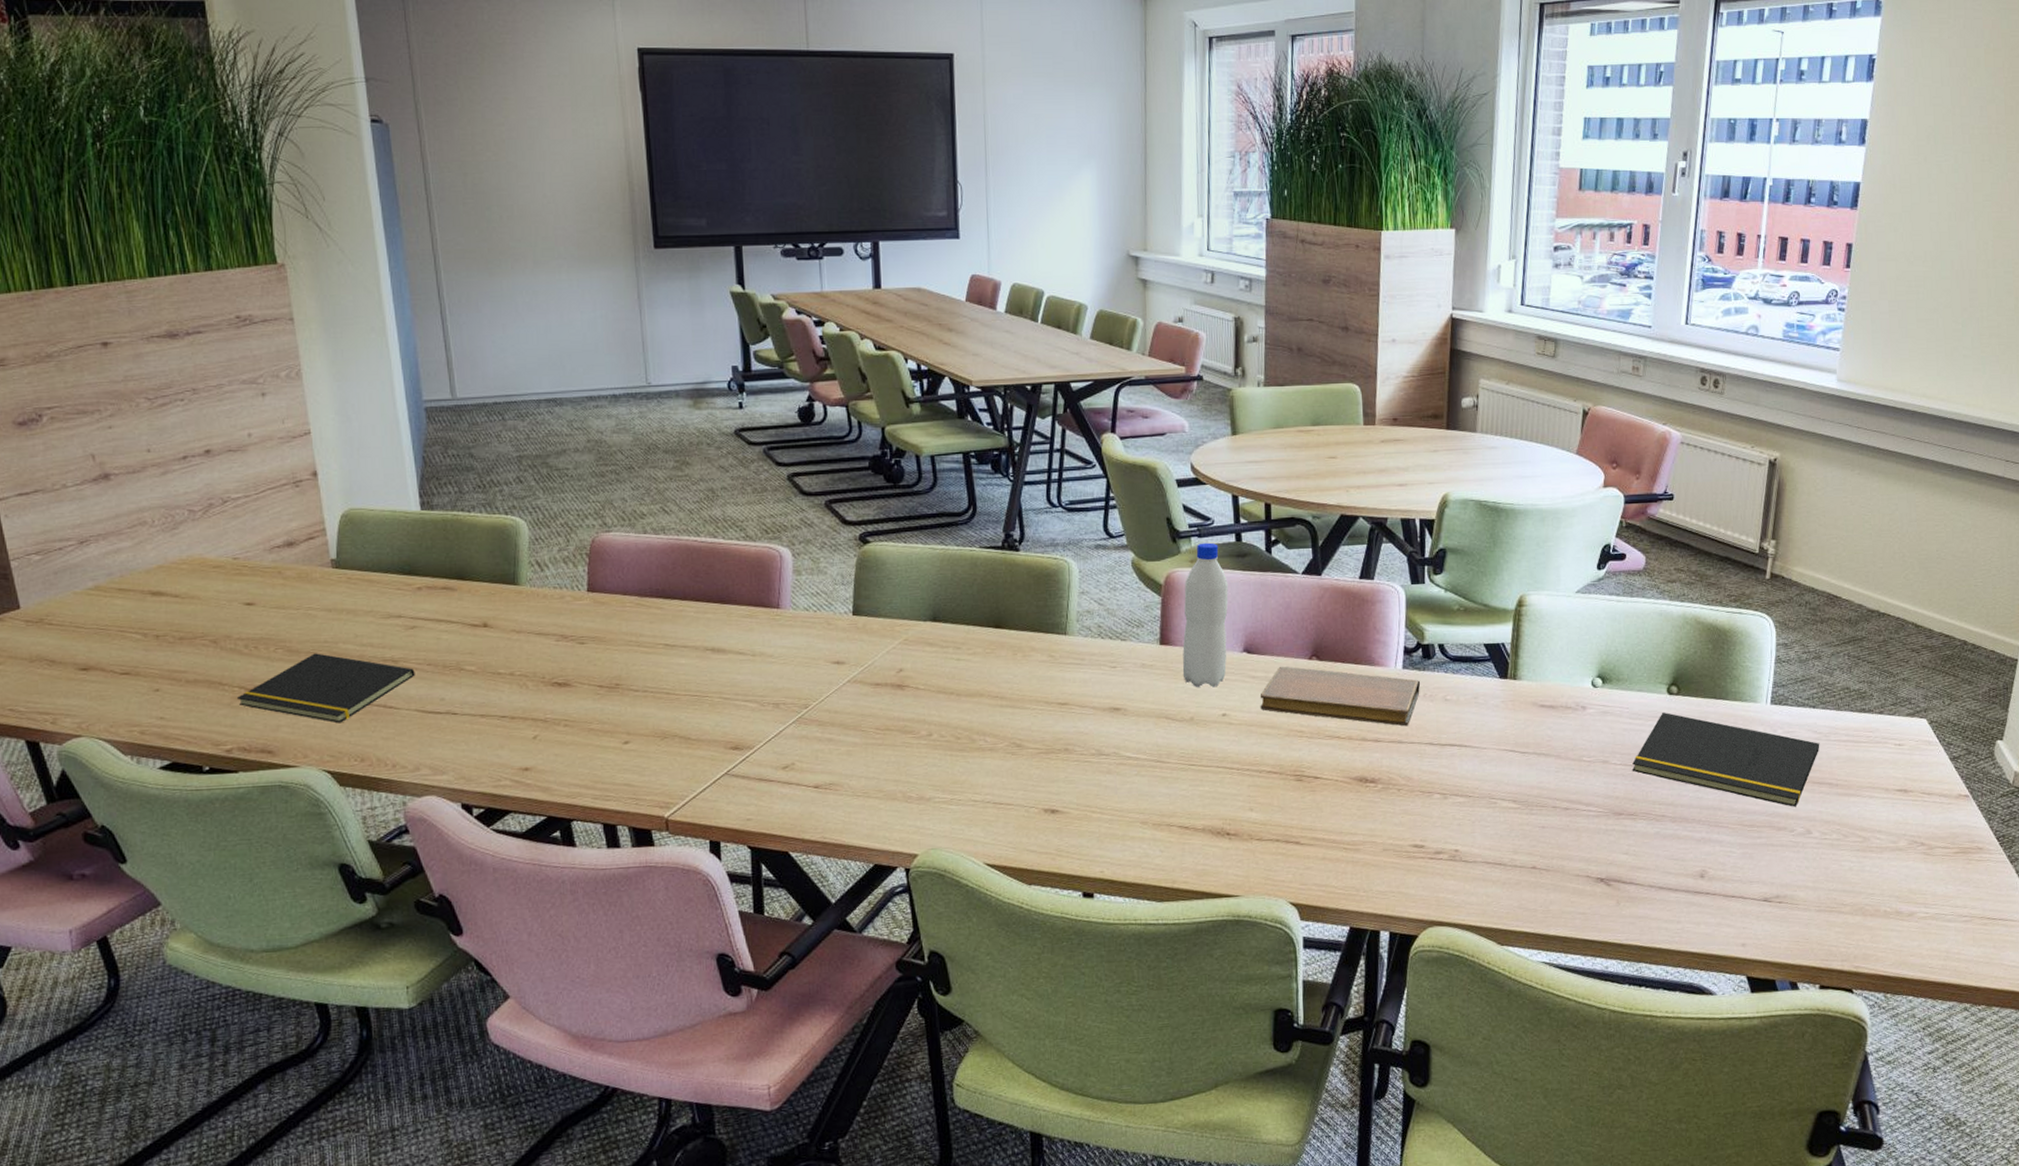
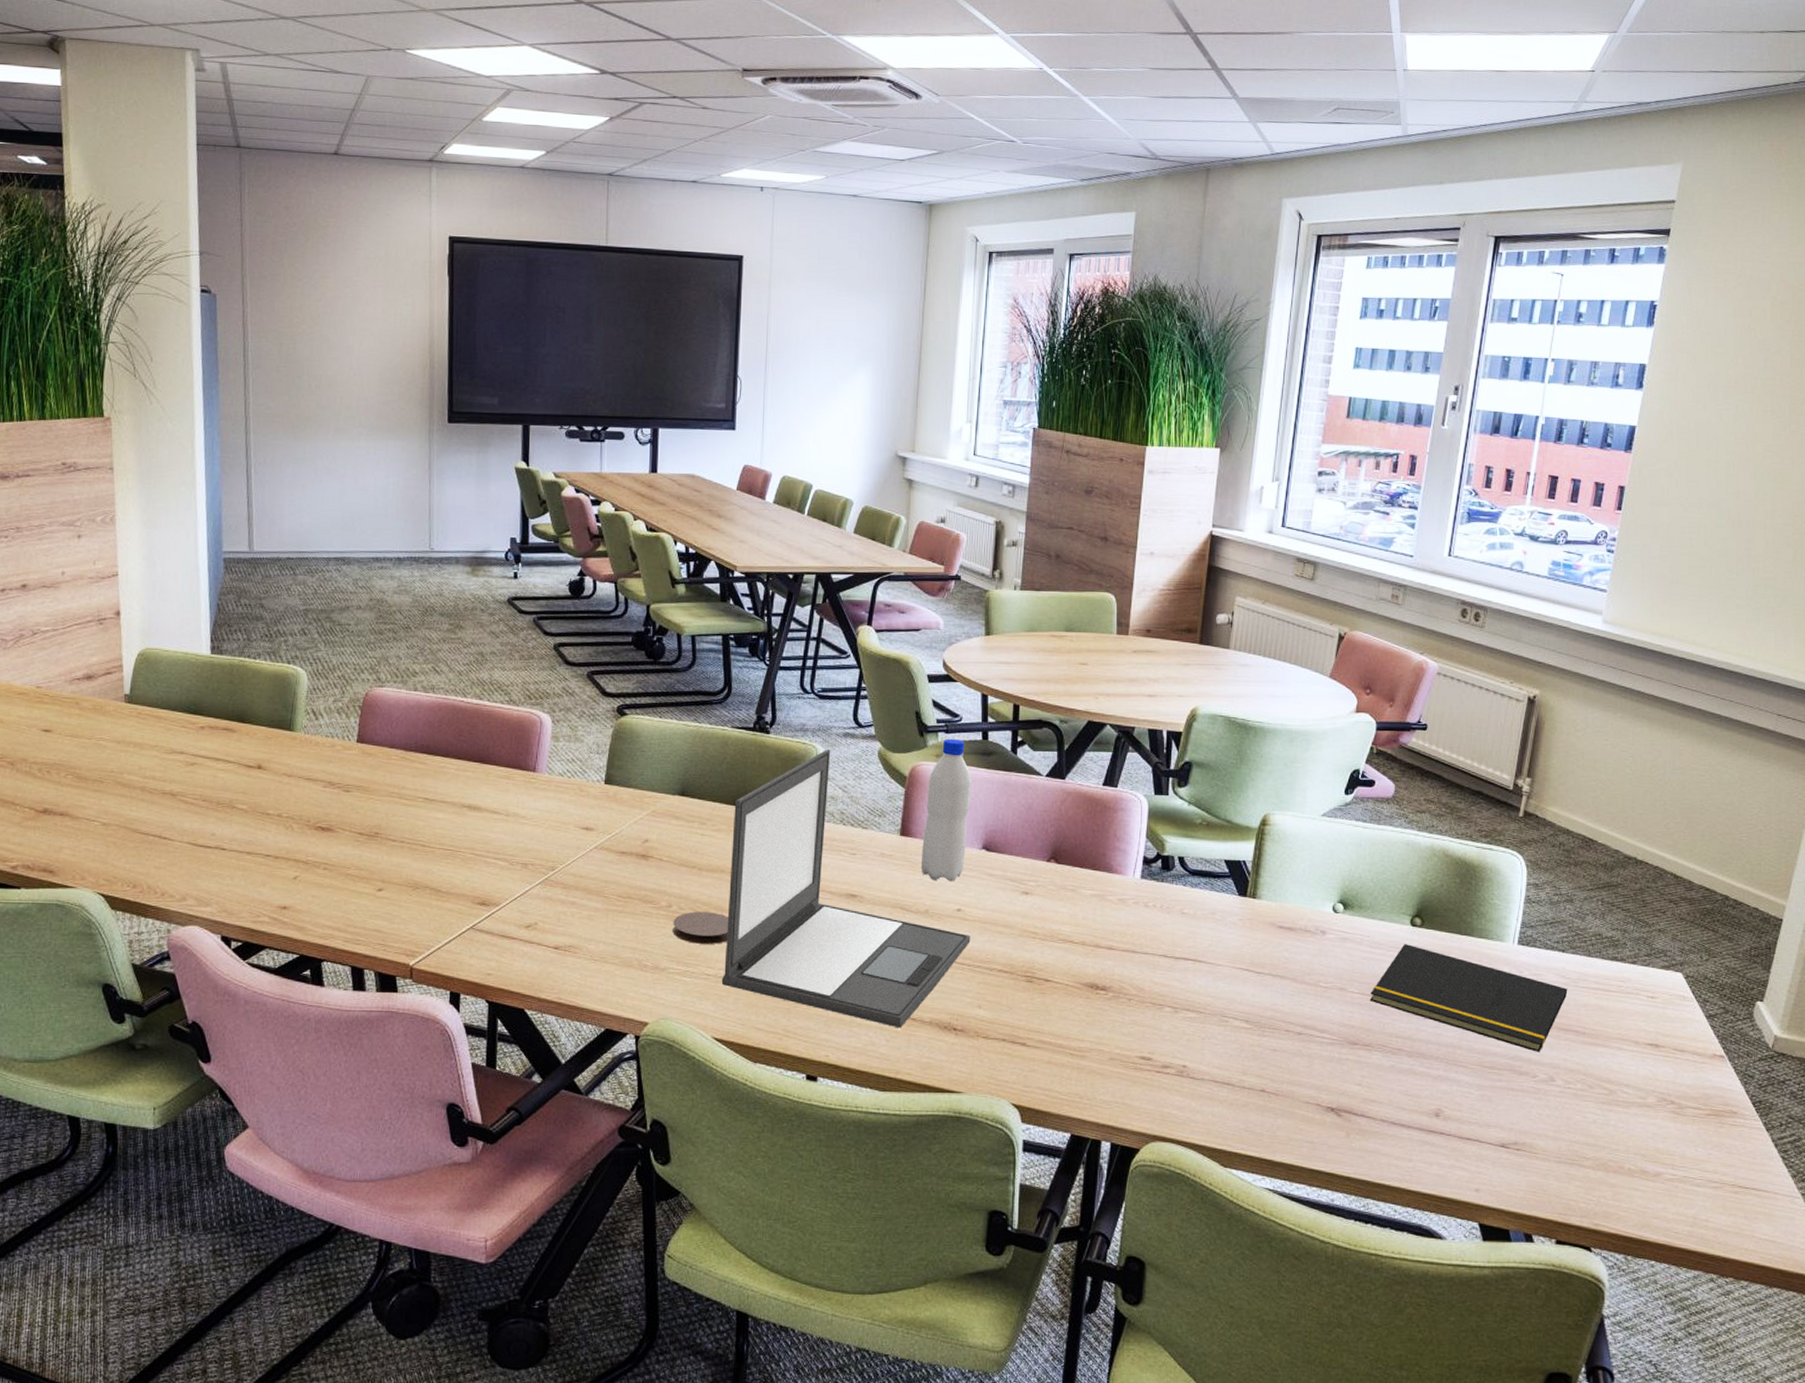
notepad: present [236,653,415,724] -> none [26,781,191,850]
coaster: none [935,737,993,771] -> present [673,911,730,944]
laptop: none [988,562,1238,838] -> present [721,749,971,1028]
notebook: present [1260,666,1421,727] -> none [995,866,1158,936]

